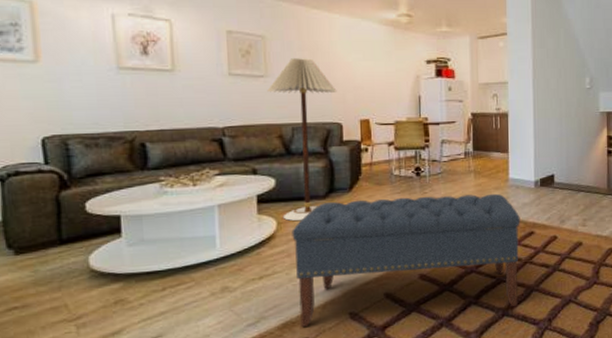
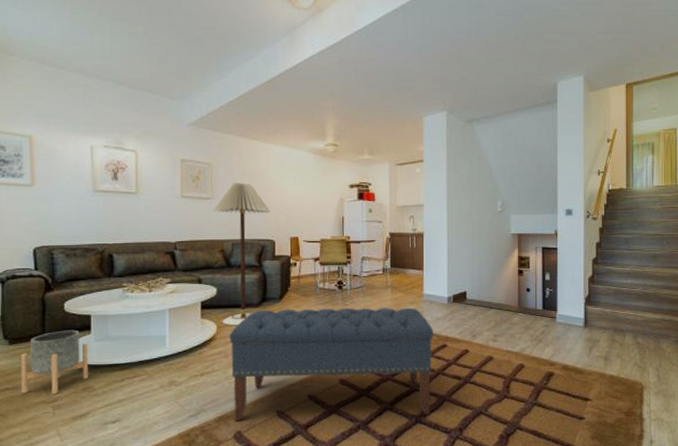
planter: none [30,233,121,313] -> present [20,330,89,395]

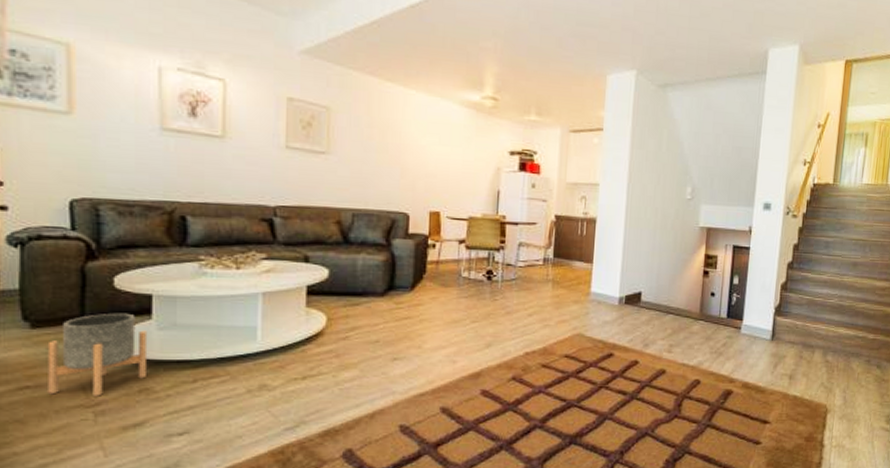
floor lamp: present [212,183,271,326] -> none [328,135,406,319]
bench: present [229,307,434,421] -> none [342,301,600,436]

